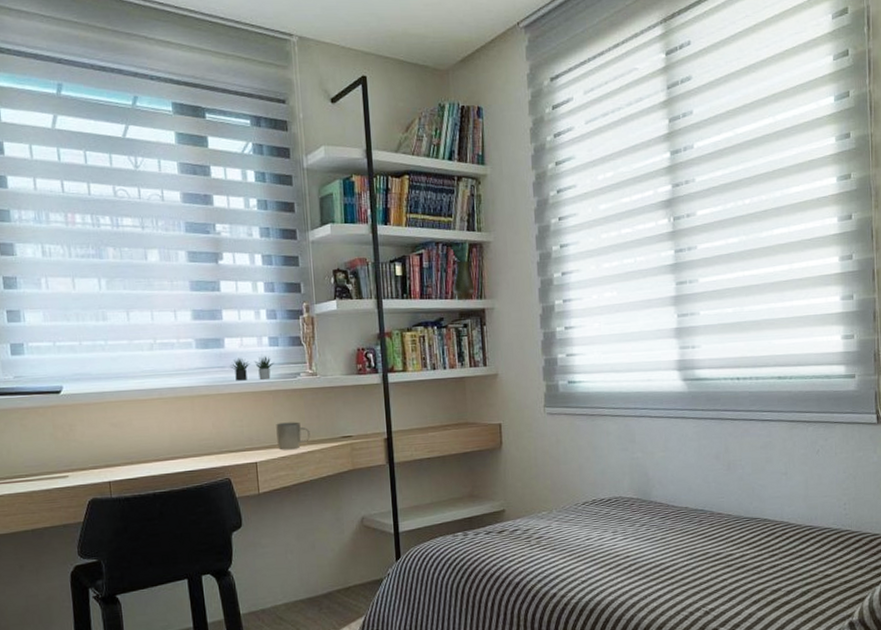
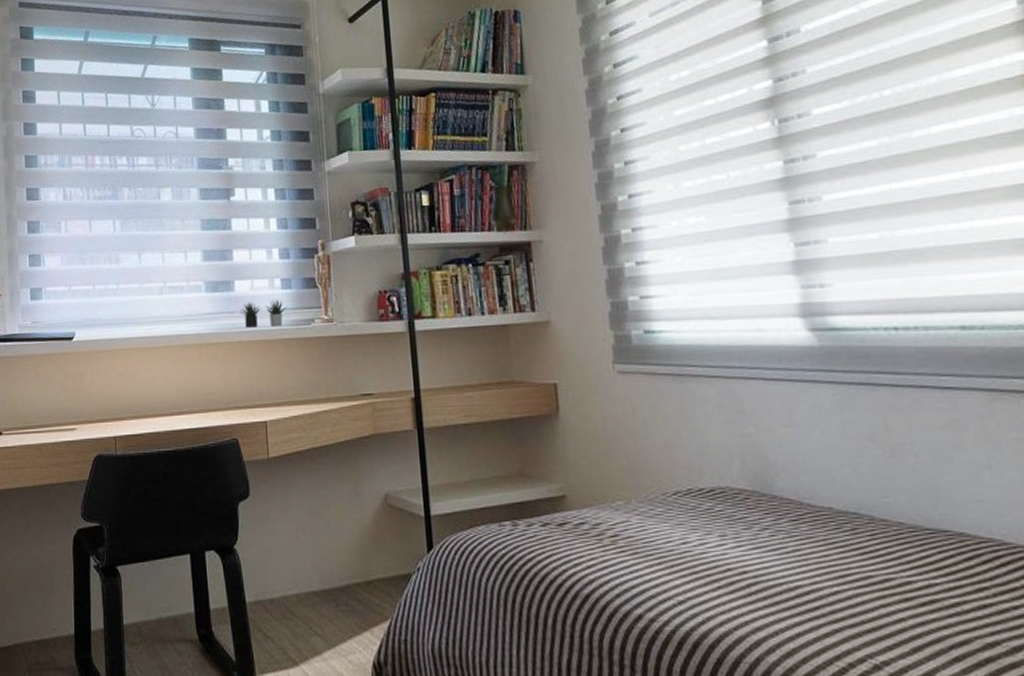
mug: present [276,422,310,450] -> none [288,375,326,408]

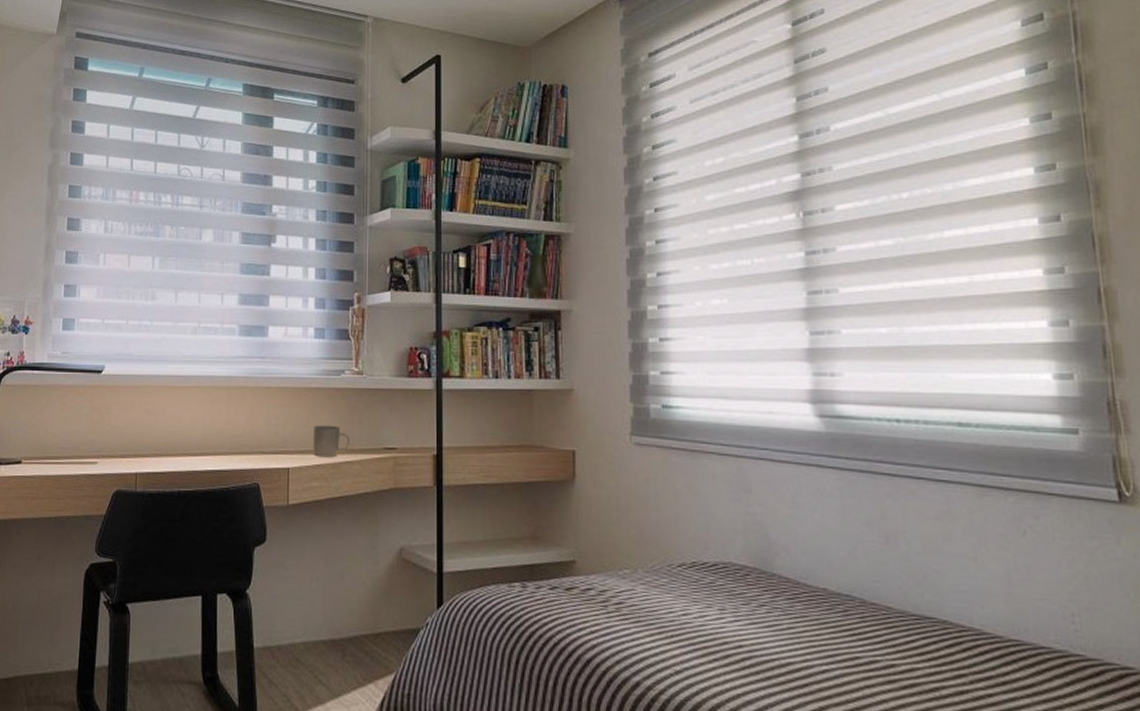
succulent plant: present [240,299,287,328] -> none [272,347,319,376]
mug: none [288,375,326,408] -> present [313,425,350,458]

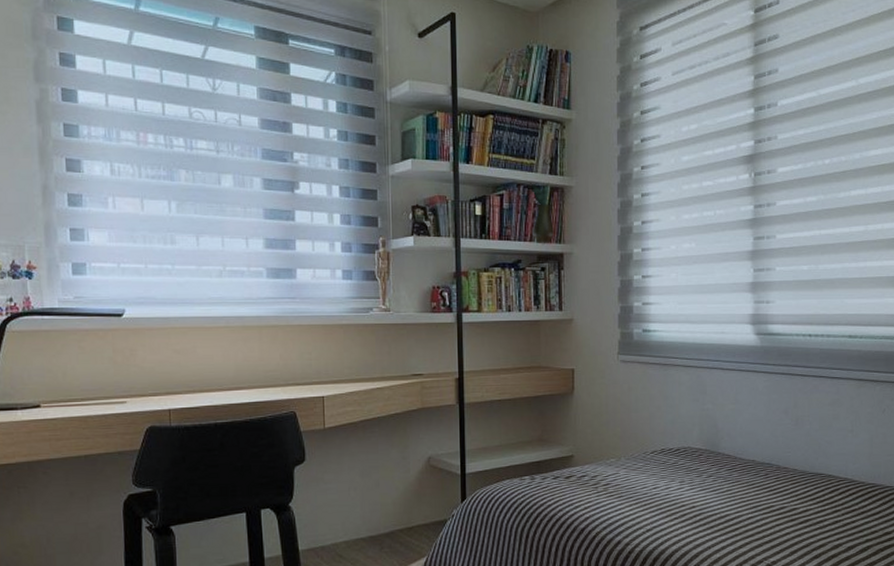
mug: present [313,425,350,458] -> none [345,357,380,386]

